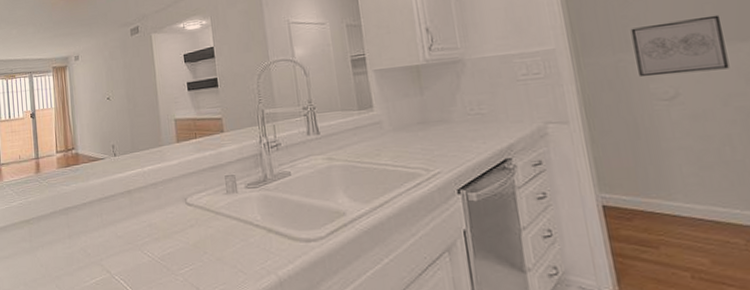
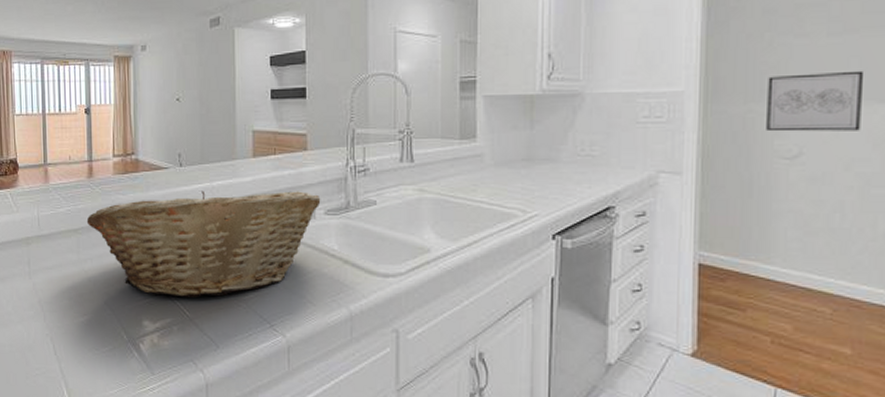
fruit basket: none [36,169,241,275] -> present [86,190,321,297]

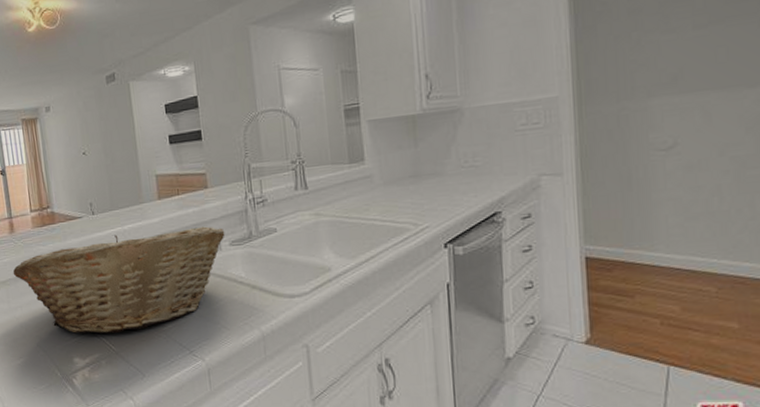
wall art: present [766,70,865,132] -> none [638,58,732,126]

